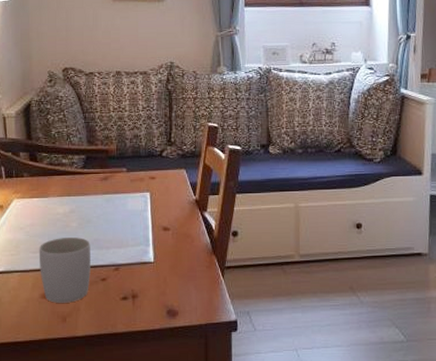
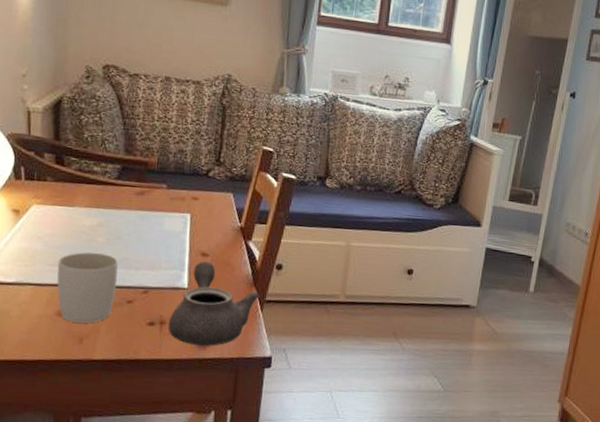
teapot: none [140,235,220,316] -> present [168,261,260,347]

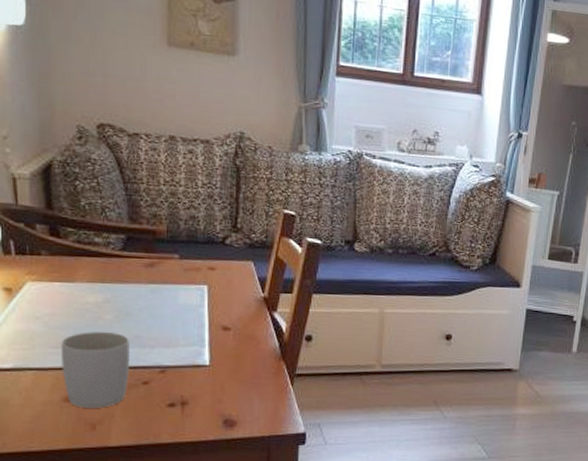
teapot: present [168,261,260,347] -> none [190,335,289,426]

